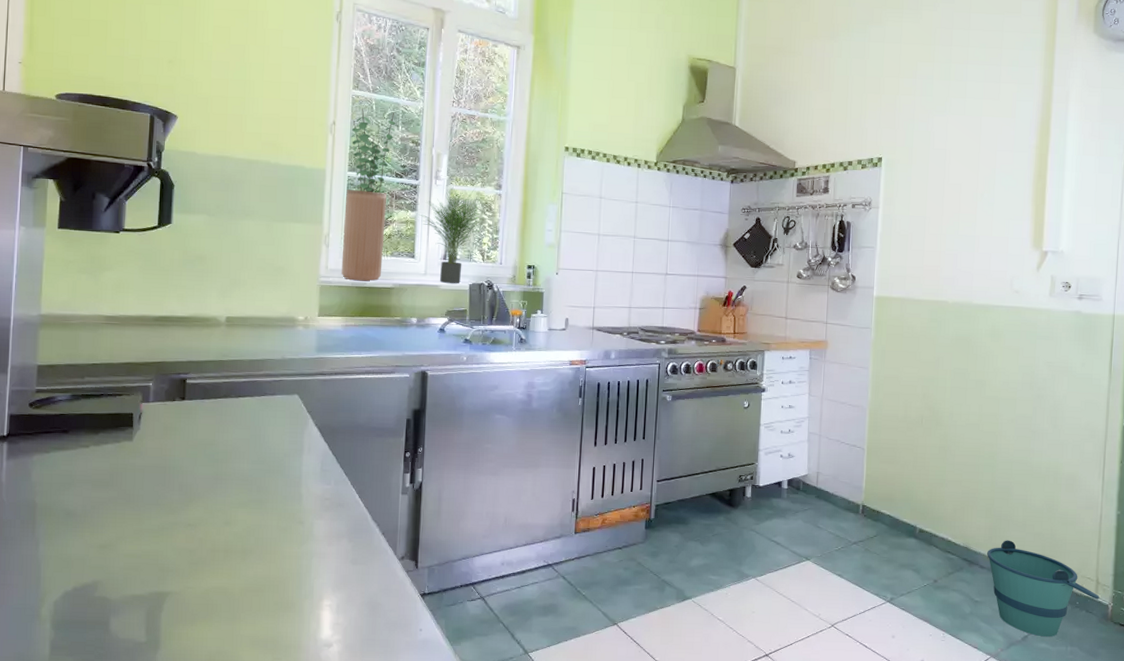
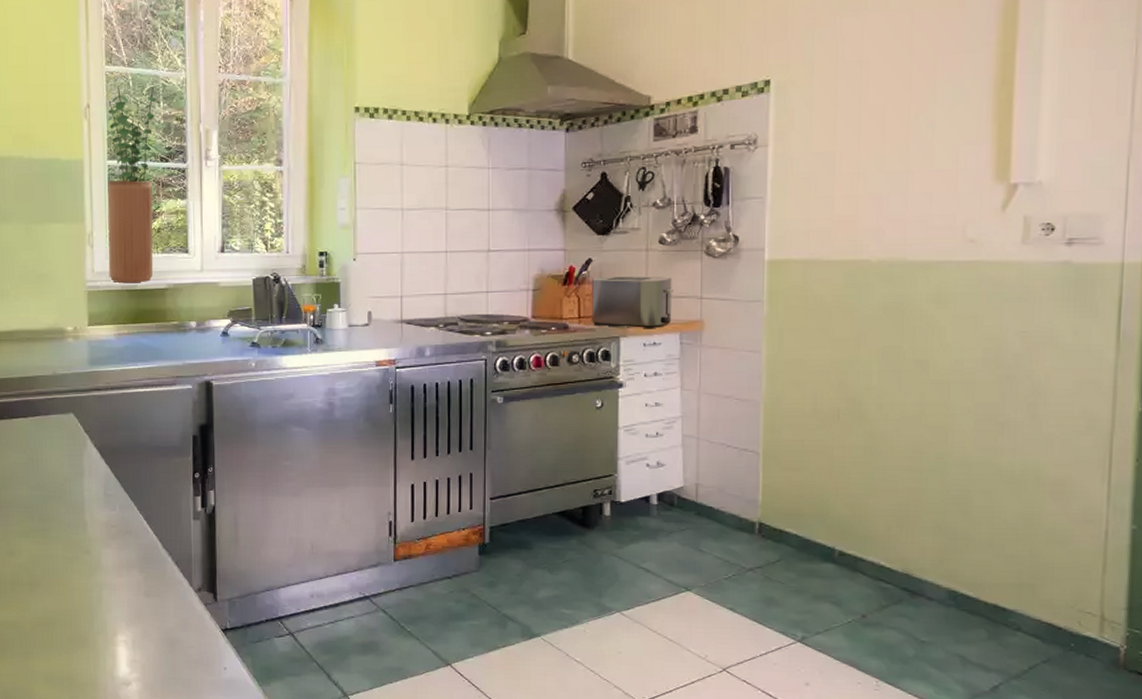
potted plant: present [418,185,485,284] -> none [189,164,265,280]
toaster: none [744,301,806,346] -> present [592,275,673,329]
bucket: present [986,540,1100,637] -> none [935,564,1106,688]

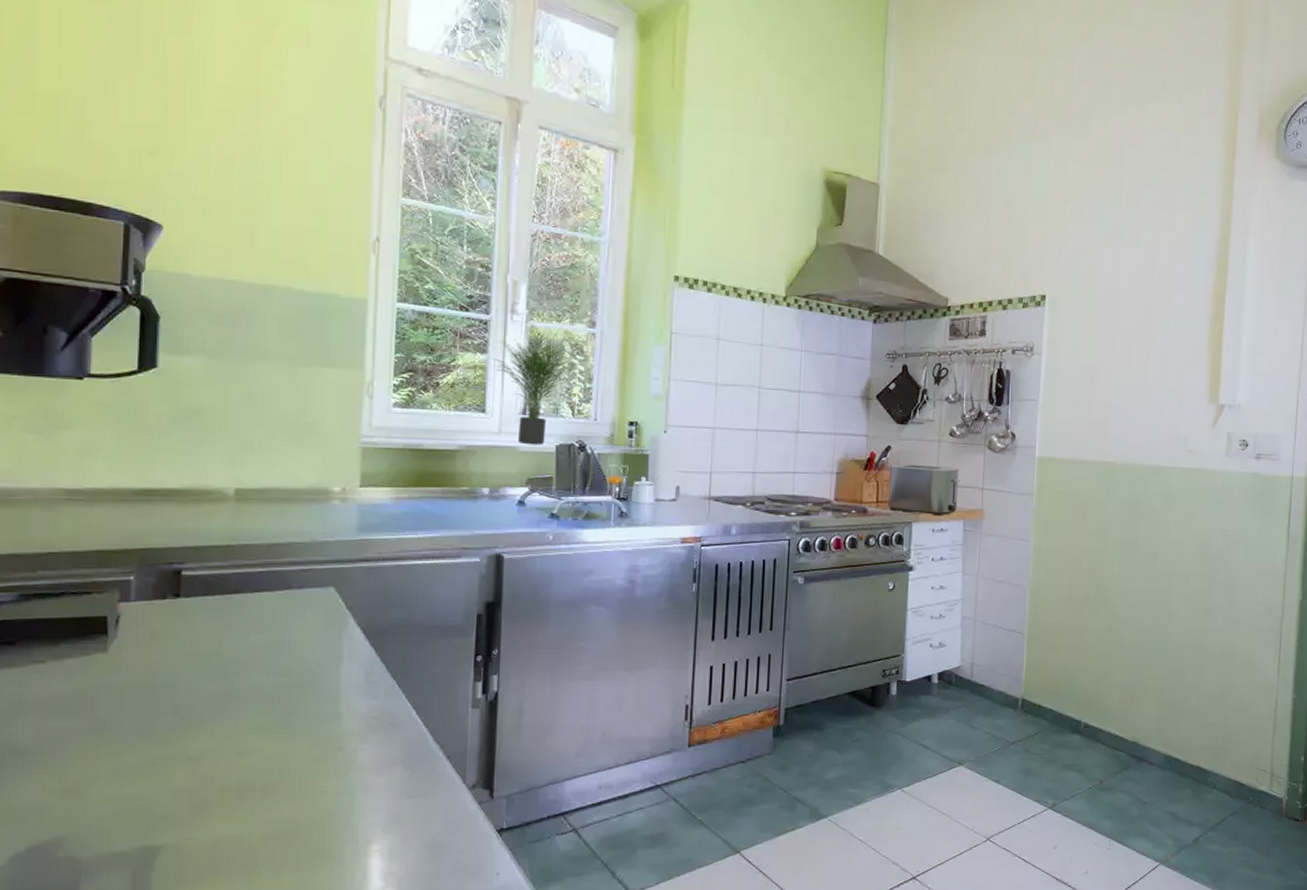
vase: present [107,86,156,284] -> none [389,222,460,442]
potted plant: none [189,164,265,280] -> present [489,321,575,445]

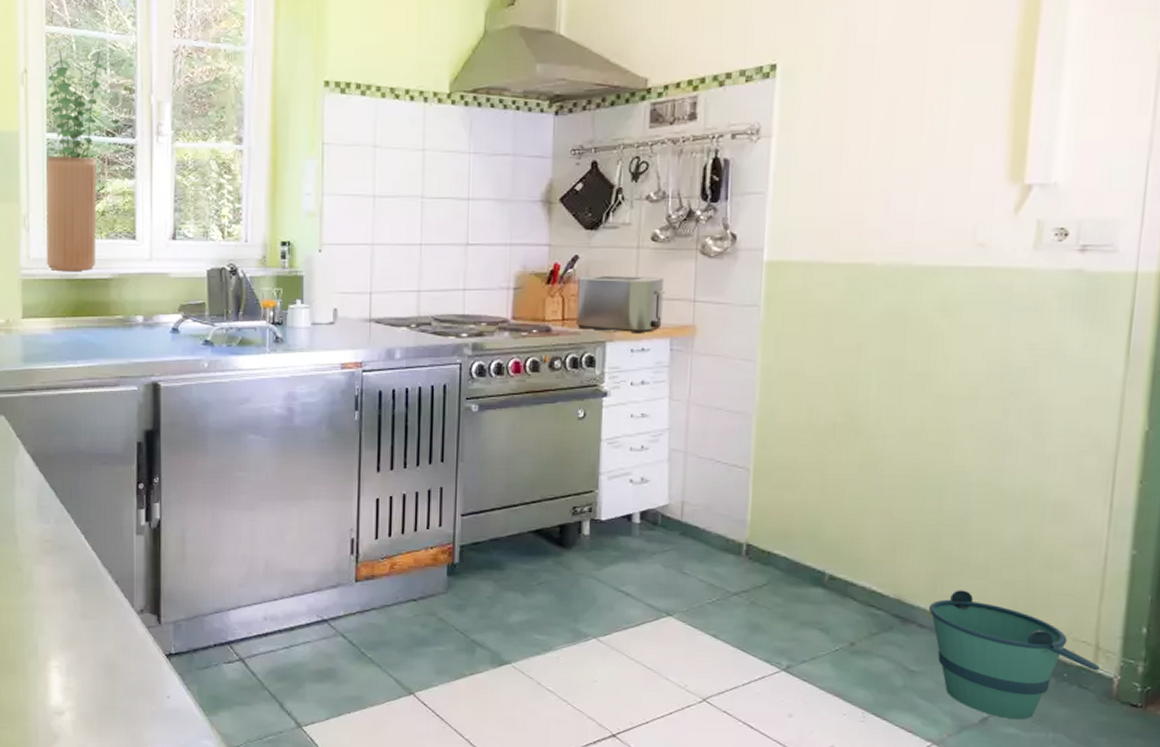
vase: none [389,222,460,442] -> present [45,49,103,272]
potted plant: present [489,321,575,445] -> none [137,142,223,271]
bucket: none [1156,732,1274,838] -> present [928,590,1100,720]

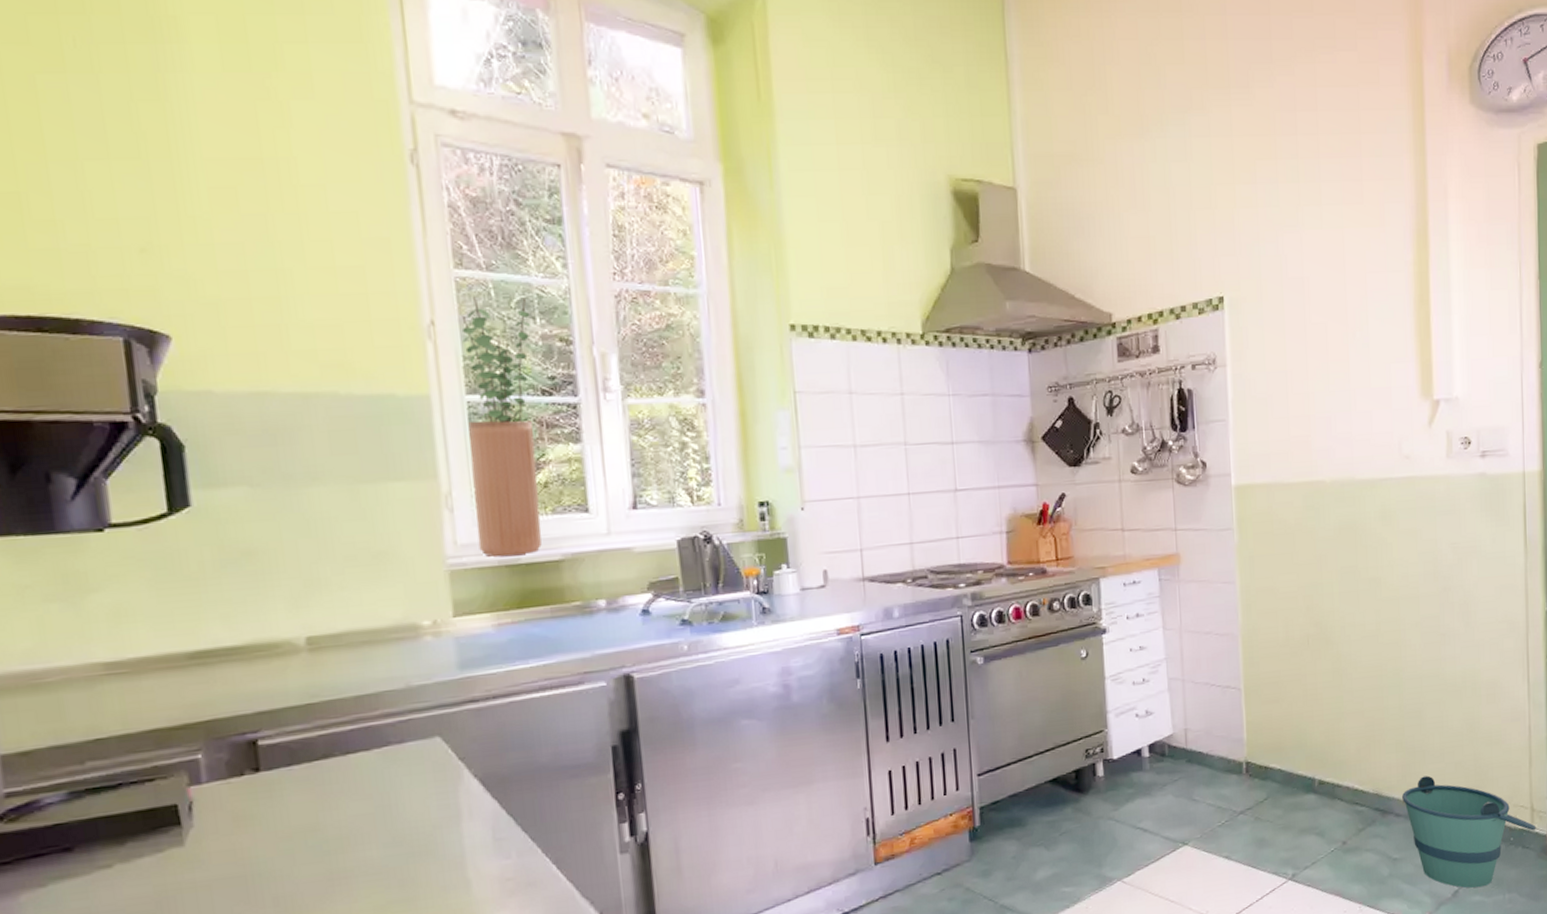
toaster: present [576,275,665,334] -> none [1067,508,1149,568]

